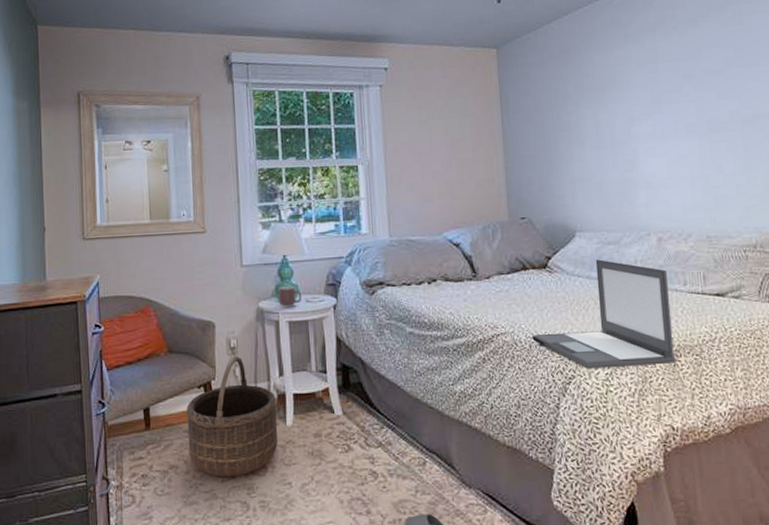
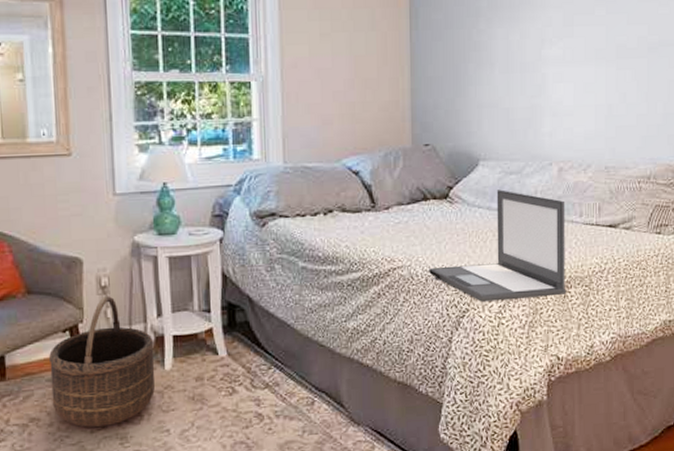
mug: present [277,286,302,307] -> none [156,217,184,241]

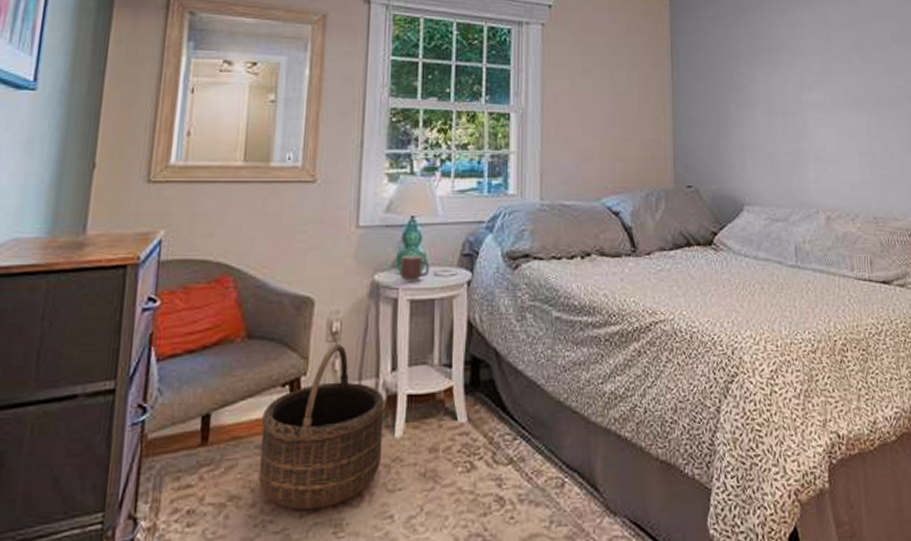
mug: none [156,217,184,241] -> present [399,255,430,281]
laptop: present [429,189,567,302] -> none [693,238,843,365]

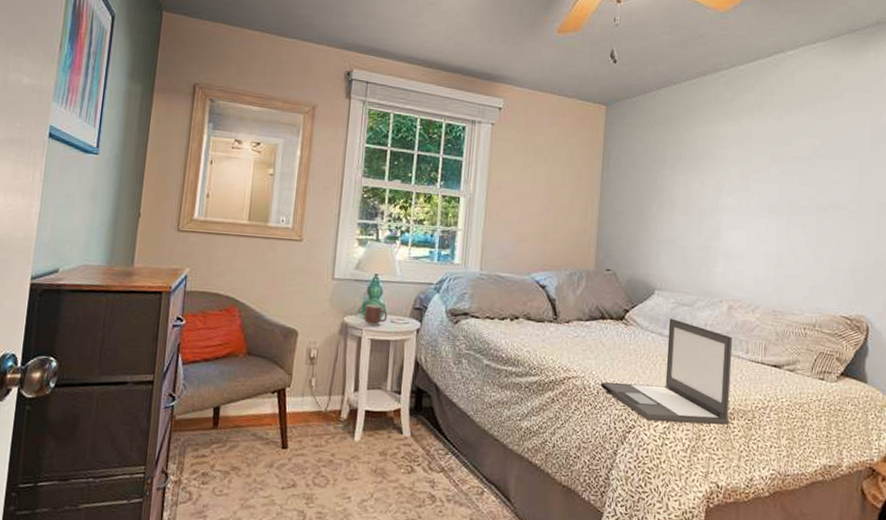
basket: present [258,342,385,510] -> none [253,365,348,485]
laptop: none [693,238,843,365] -> present [600,318,733,426]

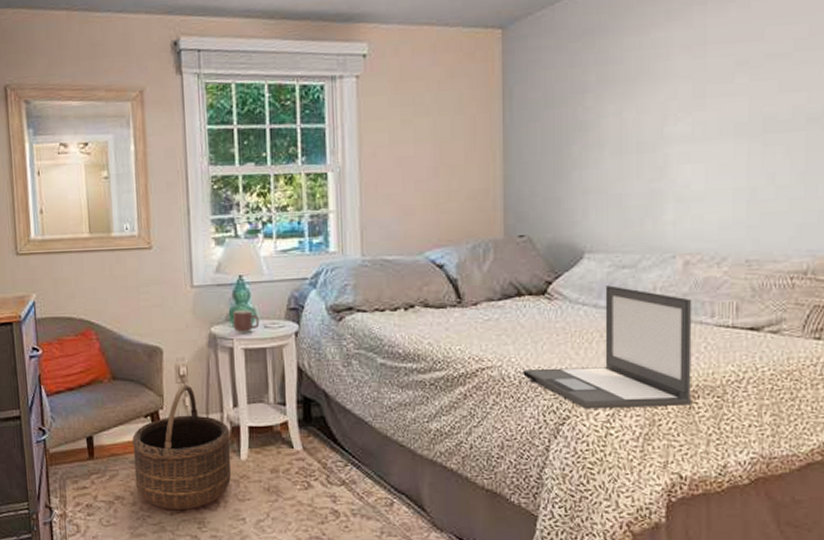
basket: none [253,365,348,485] -> present [132,384,231,509]

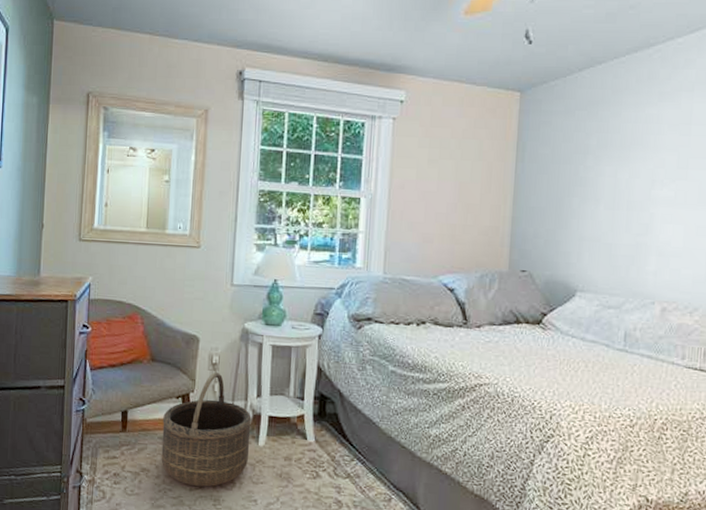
mug: present [232,310,260,333] -> none [264,310,289,331]
laptop: present [523,285,693,409] -> none [515,322,667,436]

